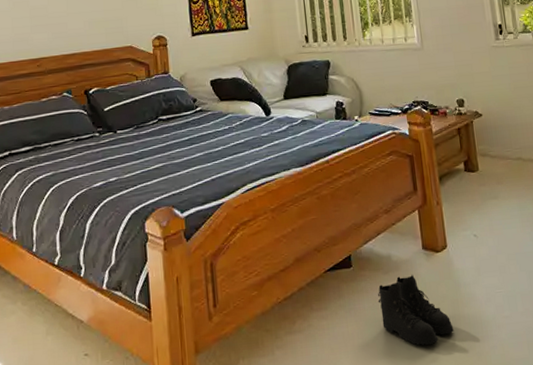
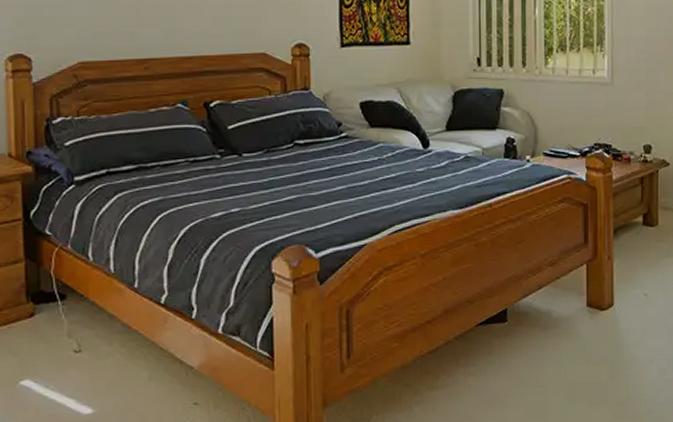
boots: present [378,274,454,346] -> none [532,332,611,407]

